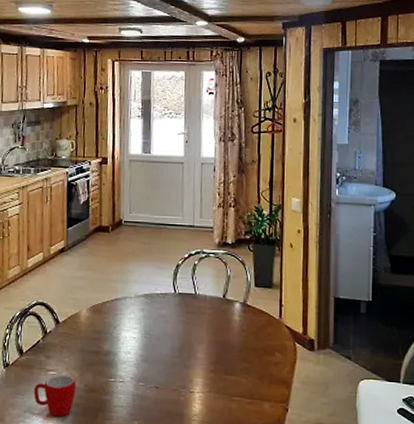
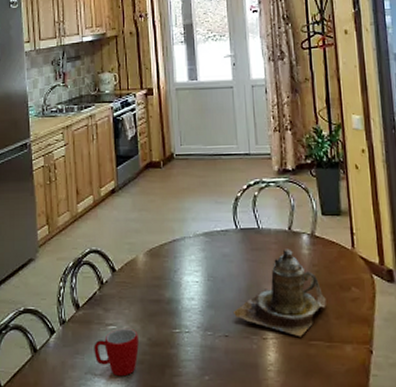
teapot: none [165,314,251,393] -> present [232,249,326,337]

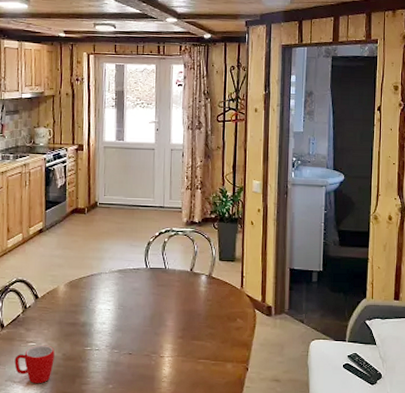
teapot: present [232,249,326,337] -> none [137,286,215,356]

